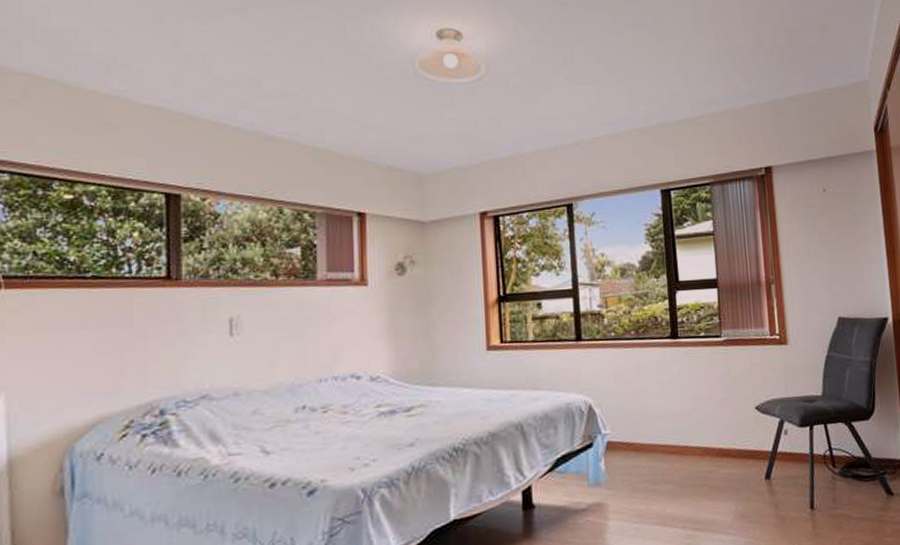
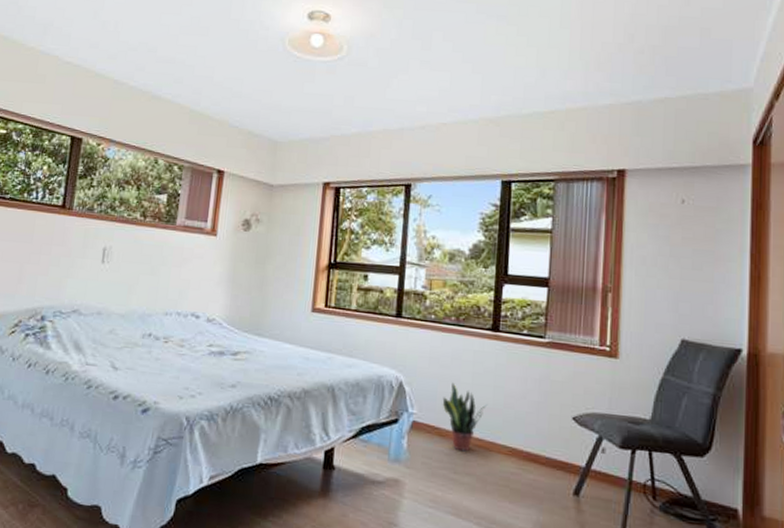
potted plant: none [633,396,677,462] -> present [442,382,488,452]

